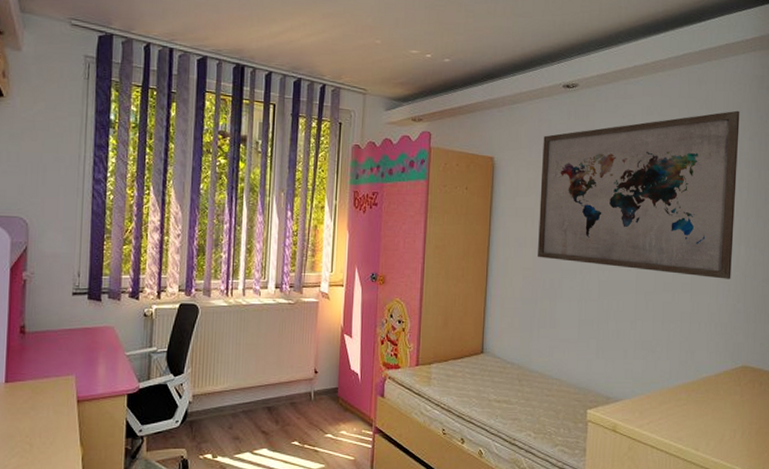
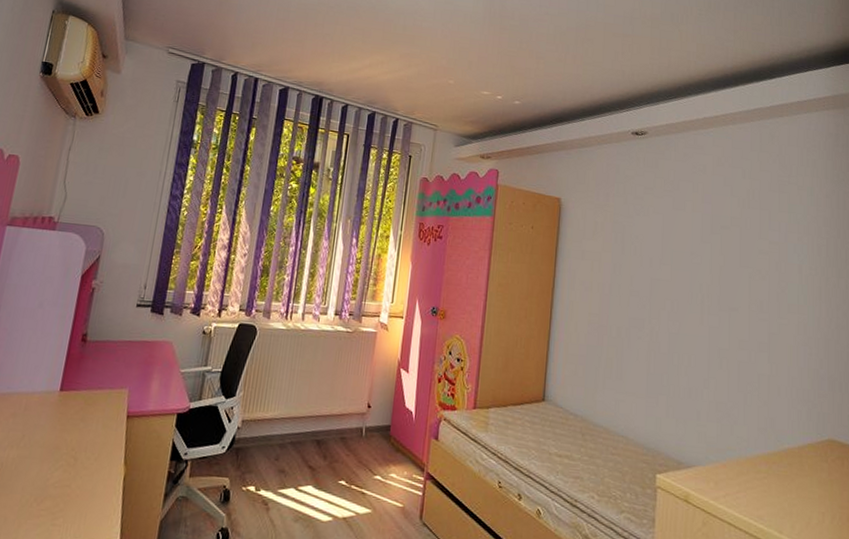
wall art: present [538,110,740,279] -> none [604,167,815,342]

